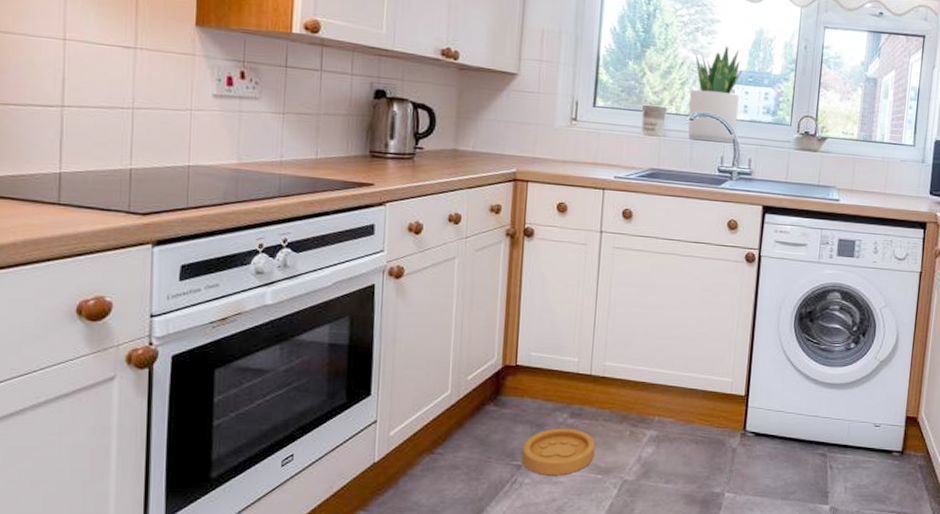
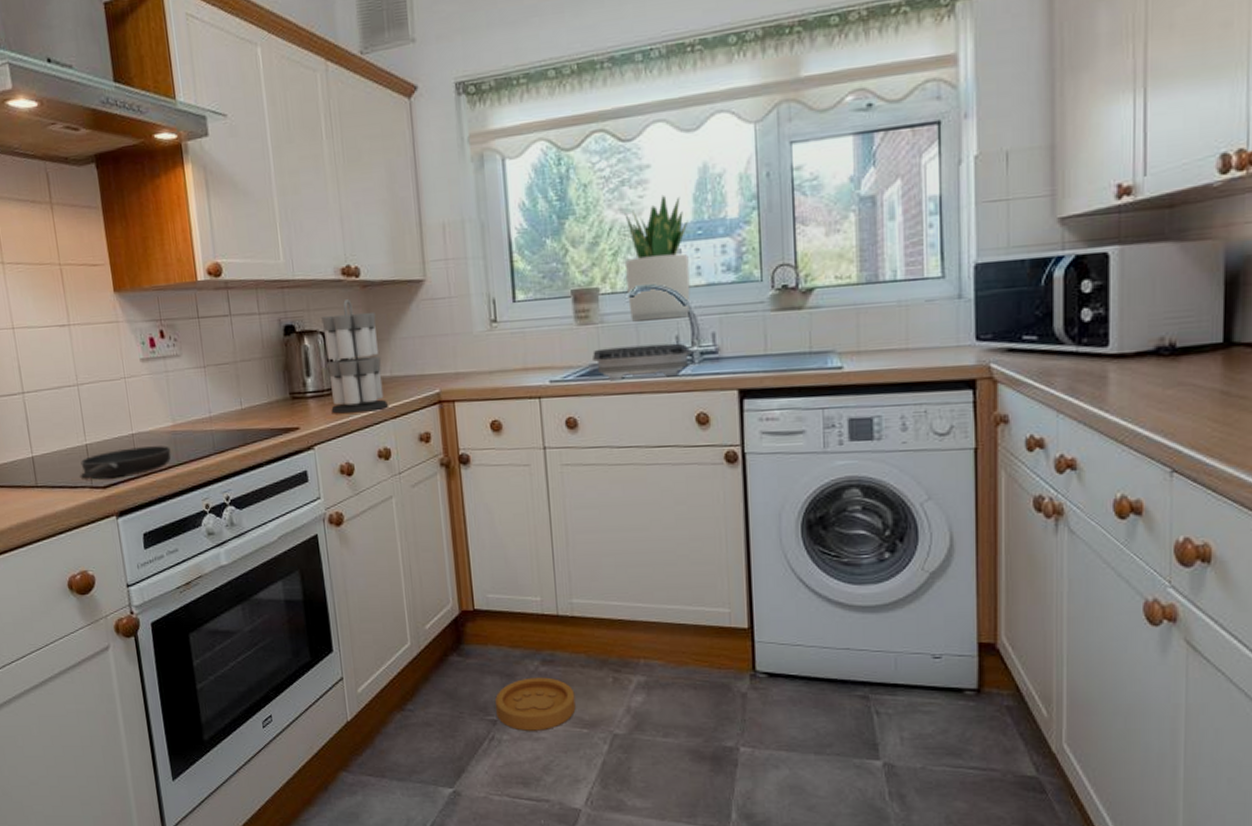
frying pan: none [116,179,230,207] -> present [80,446,172,479]
spice rack: none [409,77,468,180] -> present [321,299,388,414]
dish rack: none [652,157,733,187] -> present [591,343,693,381]

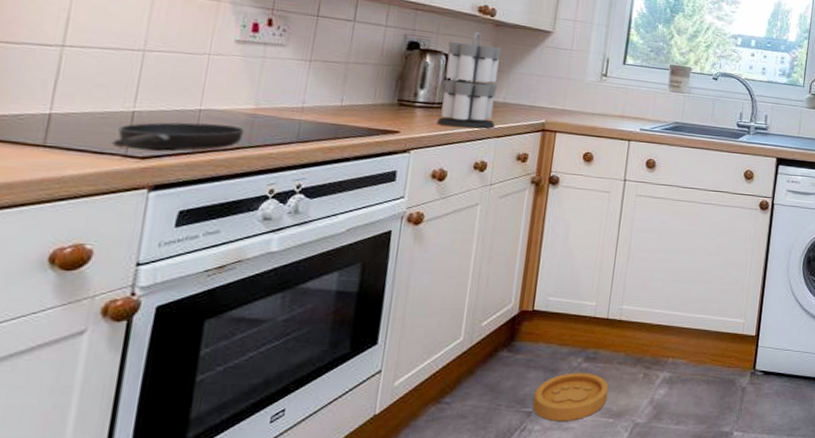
dish rack: present [591,343,693,381] -> none [676,111,751,141]
planter: present [624,194,691,323] -> none [710,14,762,101]

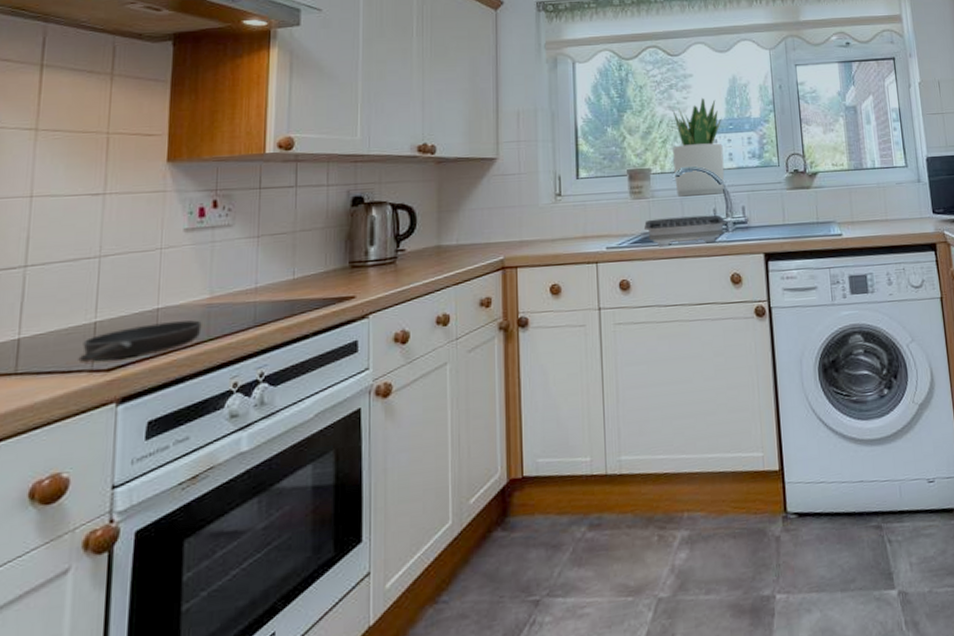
spice rack: present [437,32,502,129] -> none [392,174,451,282]
pet bowl: present [533,372,609,421] -> none [539,543,621,609]
dish rack: none [676,111,751,141] -> present [643,214,728,247]
planter: none [710,14,762,101] -> present [672,97,725,198]

